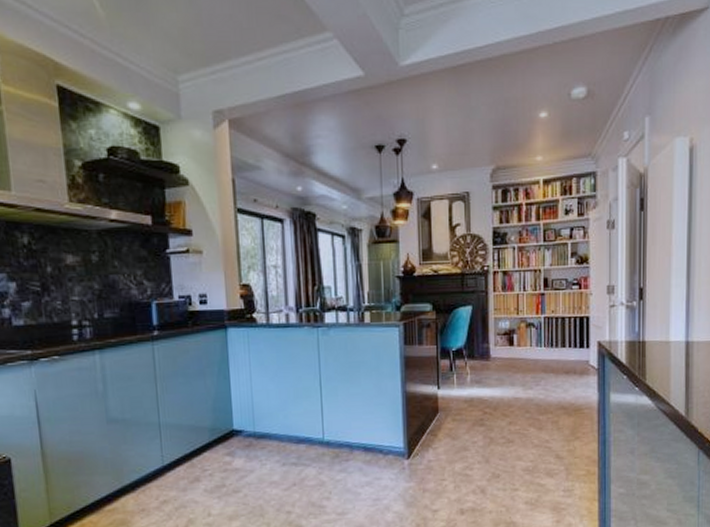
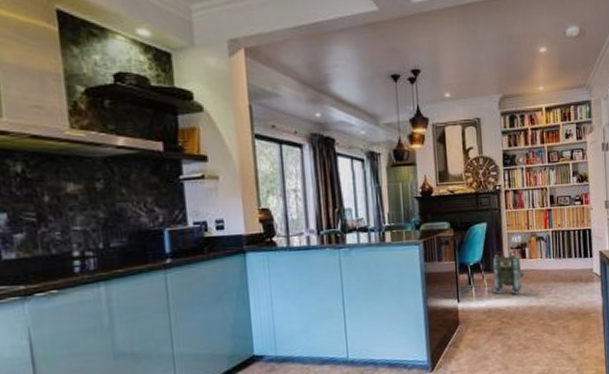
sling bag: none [475,336,511,385] -> present [492,250,525,295]

